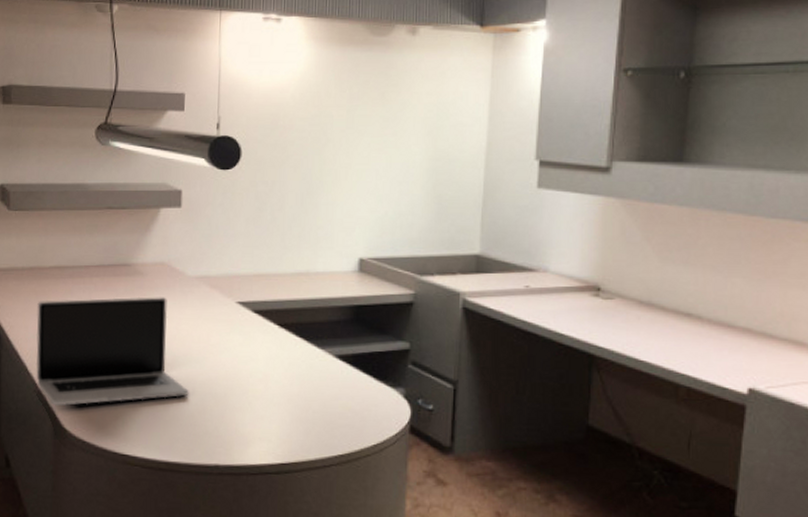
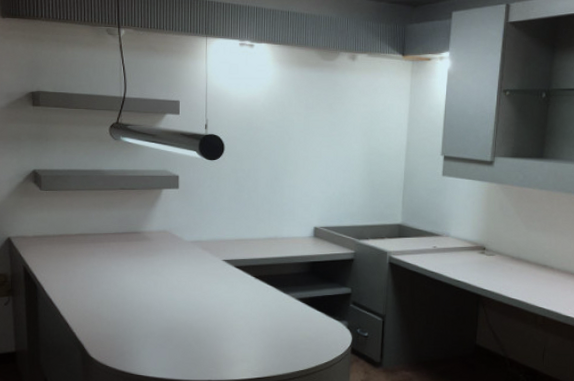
laptop: present [35,296,189,406] -> none [66,257,187,341]

